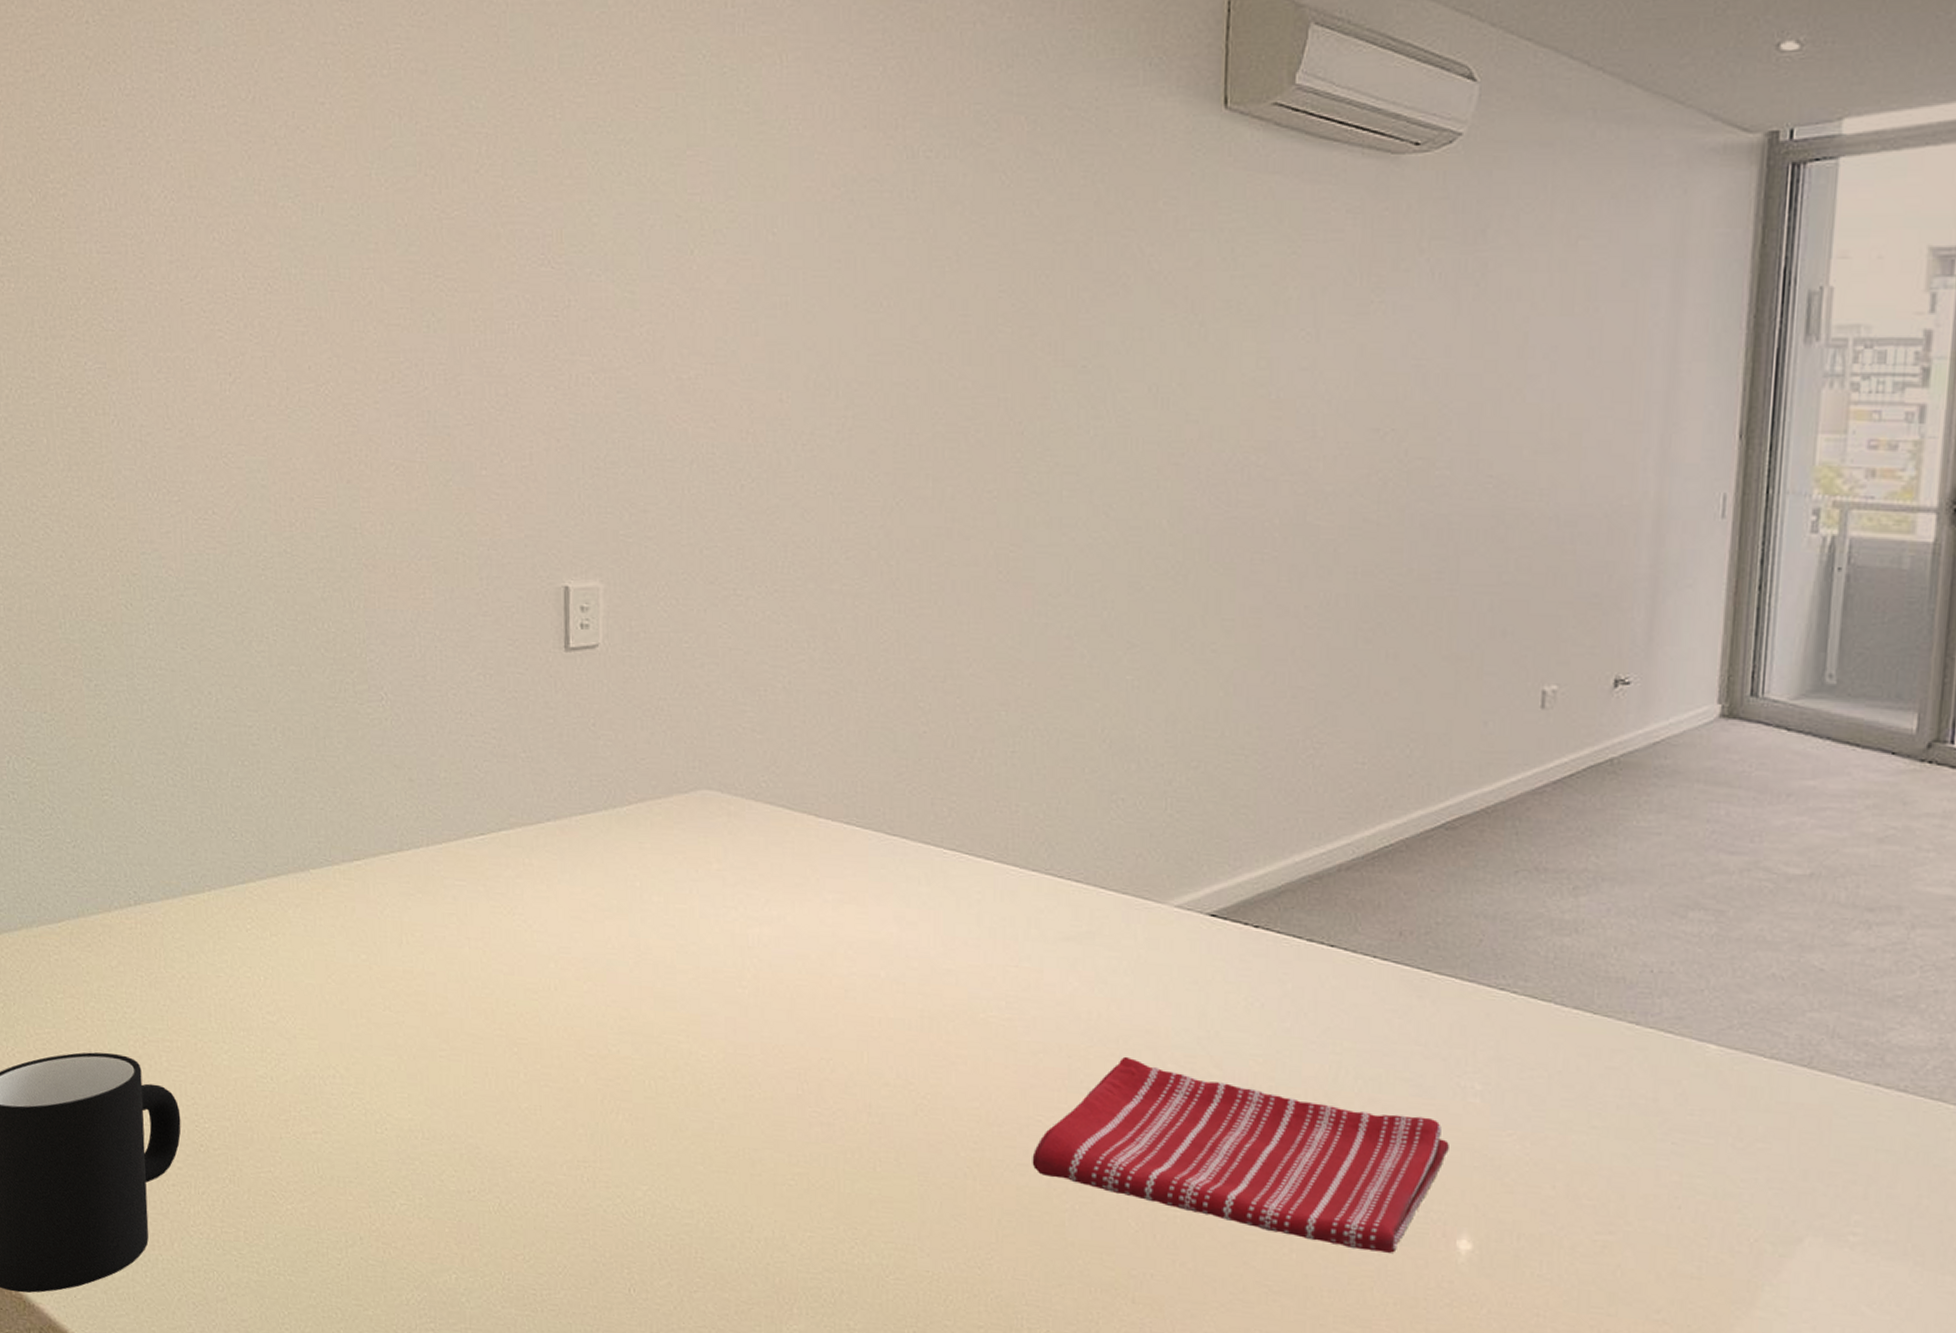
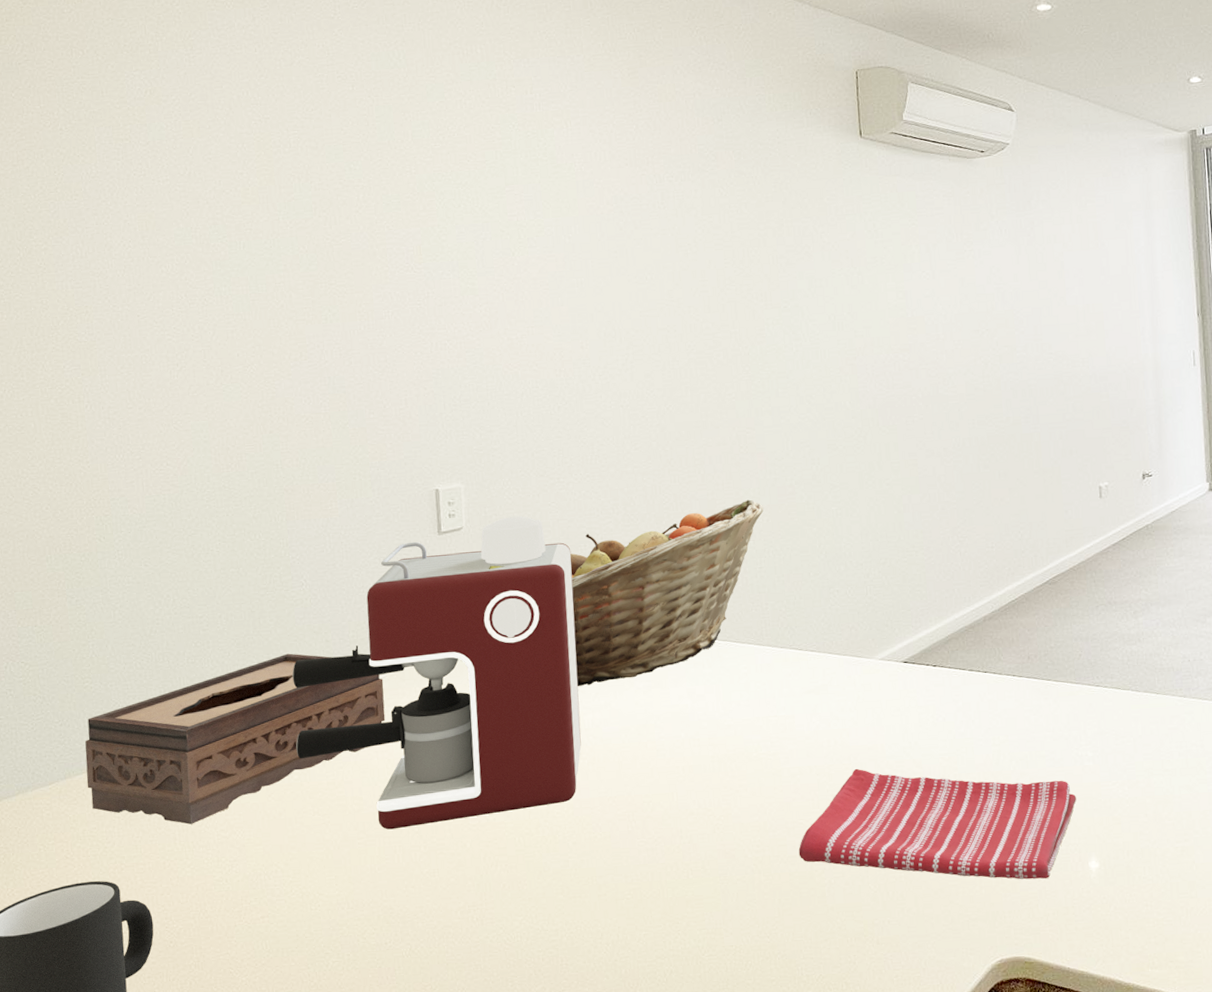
tissue box: none [102,790,482,999] -> present [85,653,386,824]
coffee maker: none [364,636,746,1045] -> present [292,515,582,830]
fruit basket: none [740,650,1025,888] -> present [570,499,764,686]

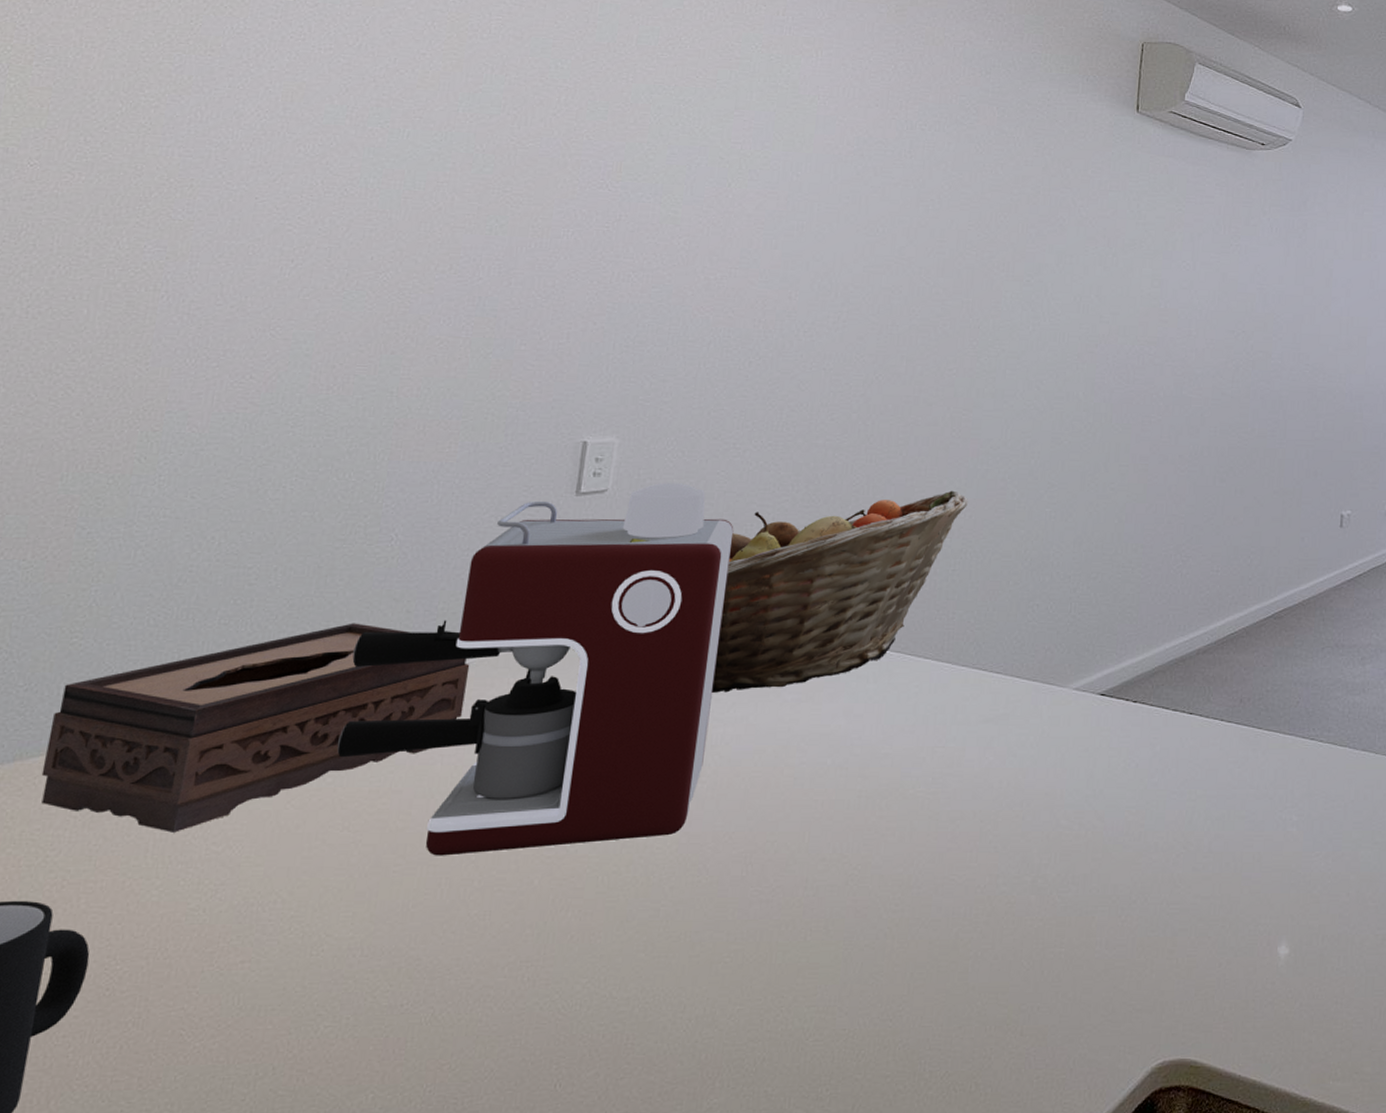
dish towel: present [798,768,1076,880] -> none [944,817,1273,964]

